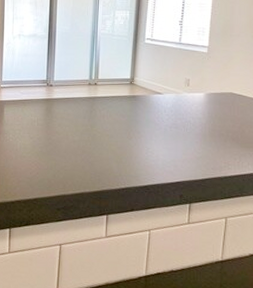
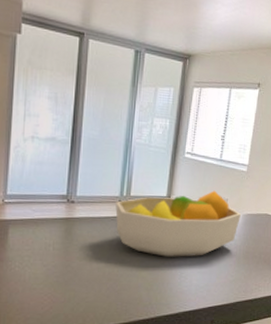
fruit bowl: none [86,72,205,134] -> present [115,190,242,257]

